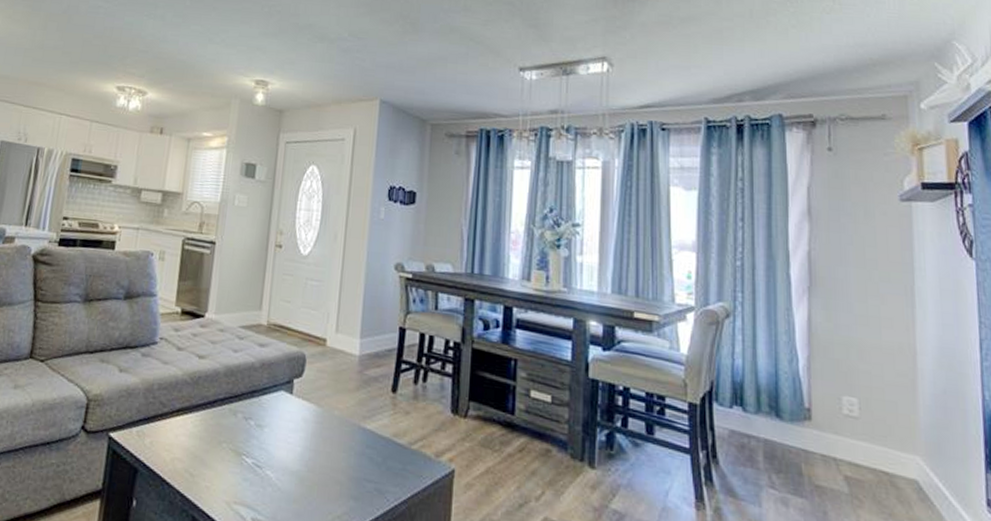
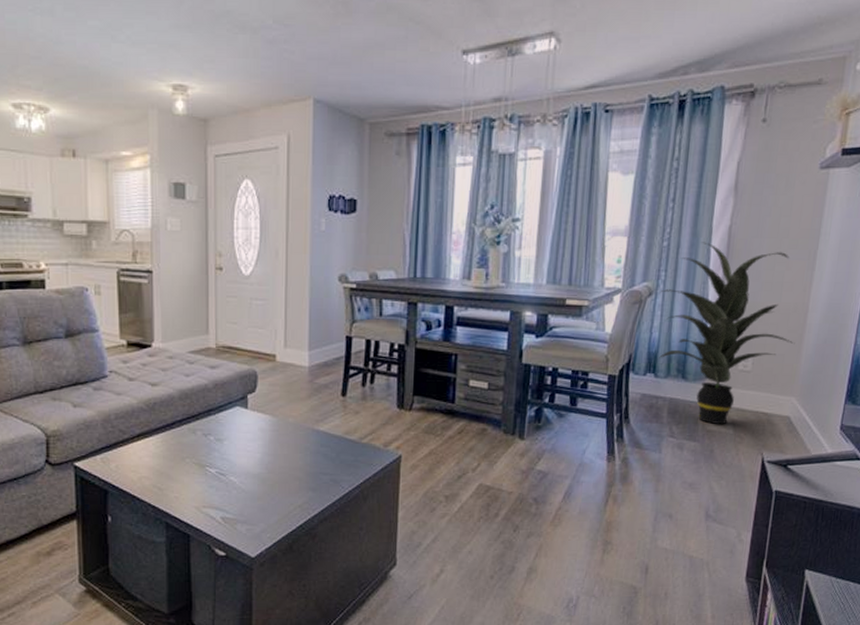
indoor plant: none [738,265,908,481] -> present [659,242,795,425]

